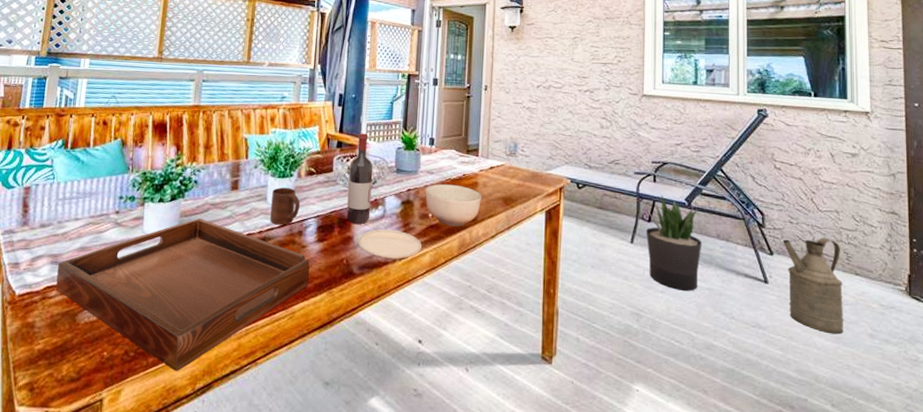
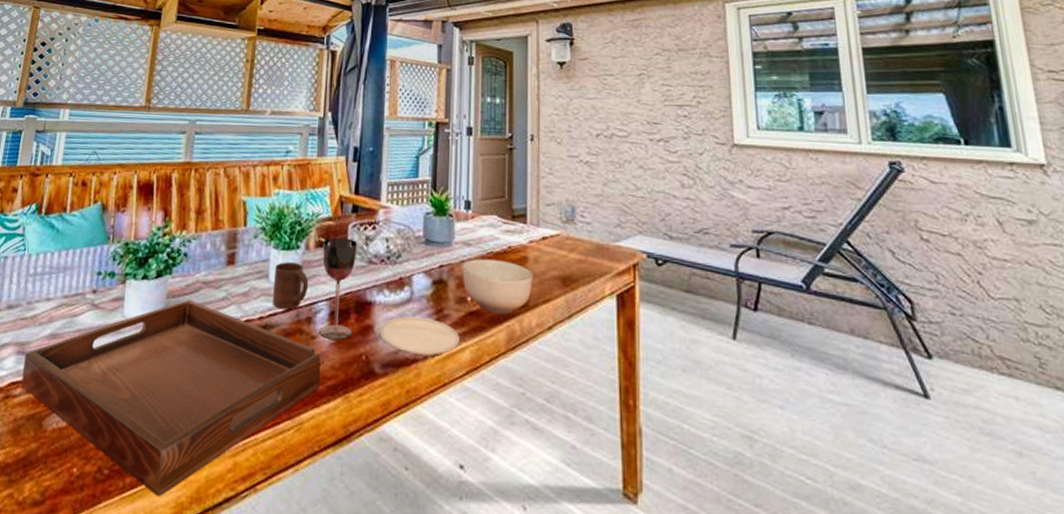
wineglass: none [309,167,341,248] -> present [319,237,357,340]
wine bottle: present [347,133,373,225] -> none [365,194,397,310]
planter: present [645,195,702,291] -> none [750,274,831,407]
watering can: present [783,237,844,335] -> none [943,335,1048,476]

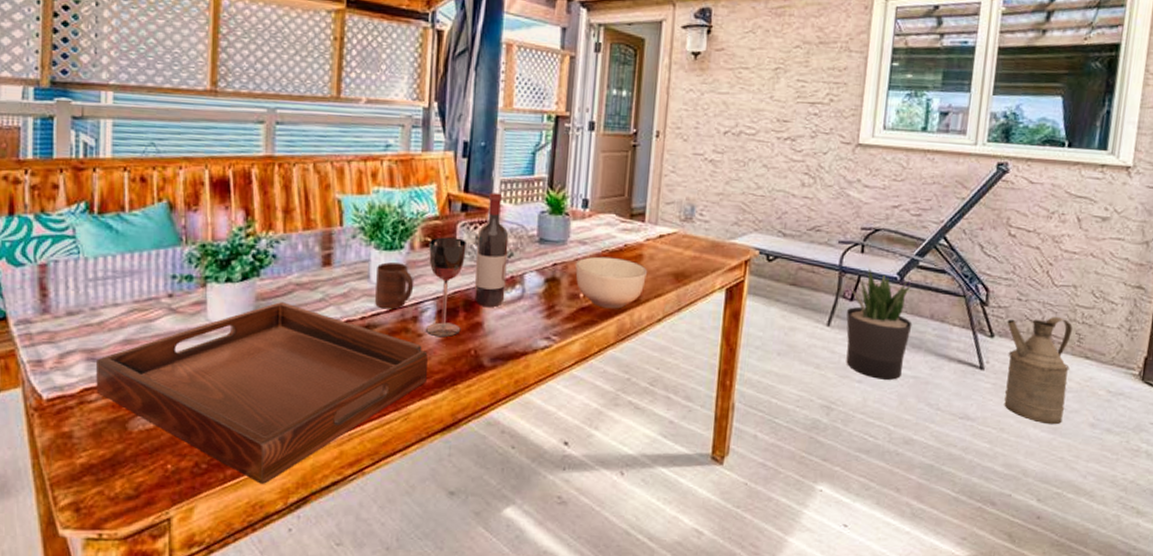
wine bottle: none [365,194,397,310] -> present [474,192,509,308]
plate: present [379,316,459,356] -> none [488,312,570,348]
planter: none [750,274,831,407] -> present [846,268,913,380]
watering can: none [943,335,1048,476] -> present [1004,316,1073,425]

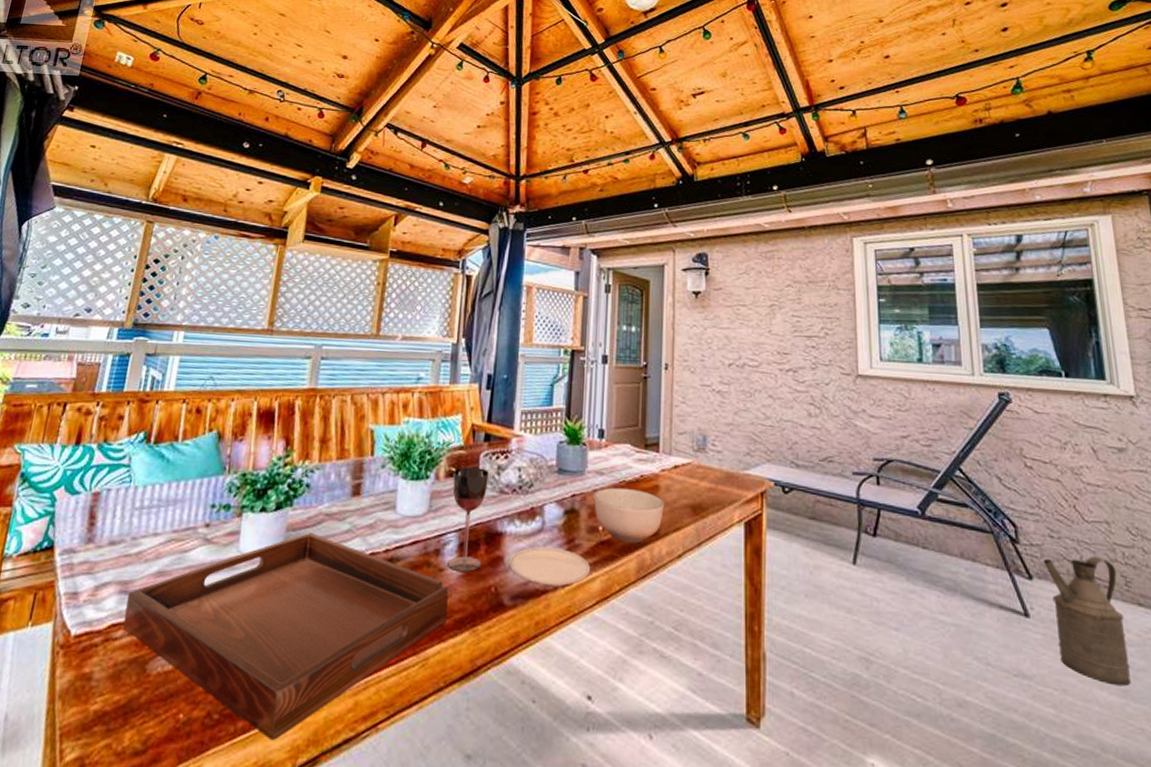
cup: present [375,262,414,309] -> none [399,492,438,542]
wine bottle: present [474,192,509,308] -> none [496,423,529,541]
plate: none [488,312,570,348] -> present [509,546,590,586]
planter: present [846,268,913,380] -> none [869,501,943,628]

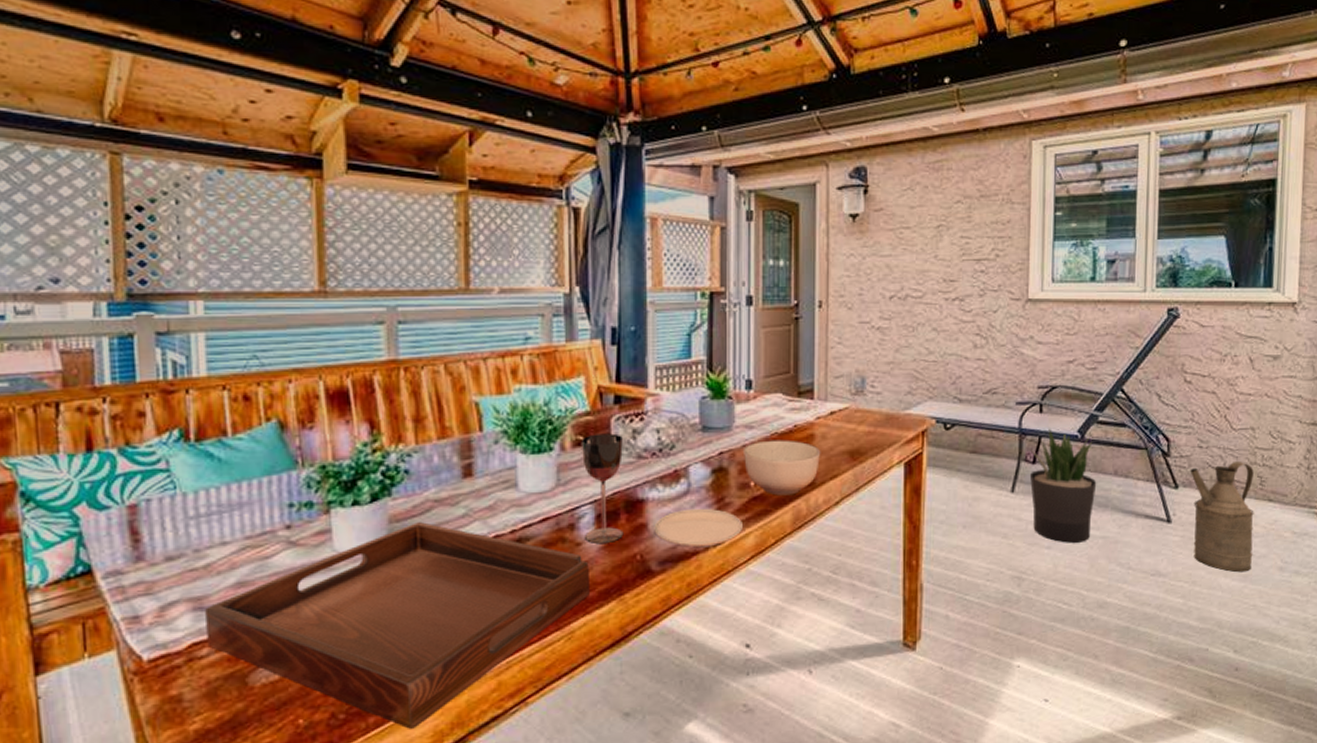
planter: none [869,501,943,628] -> present [1029,428,1097,543]

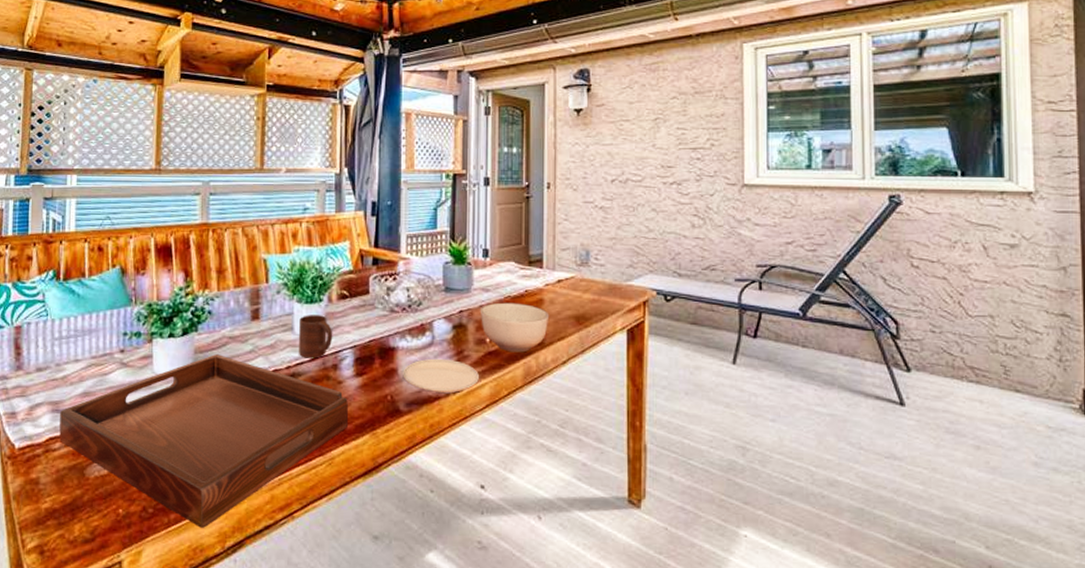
cup: none [525,467,568,519] -> present [299,315,333,359]
wineglass: present [582,433,624,543] -> none [345,289,379,383]
planter: present [1029,428,1097,543] -> none [750,305,822,418]
watering can: present [1190,460,1254,573] -> none [922,347,1001,464]

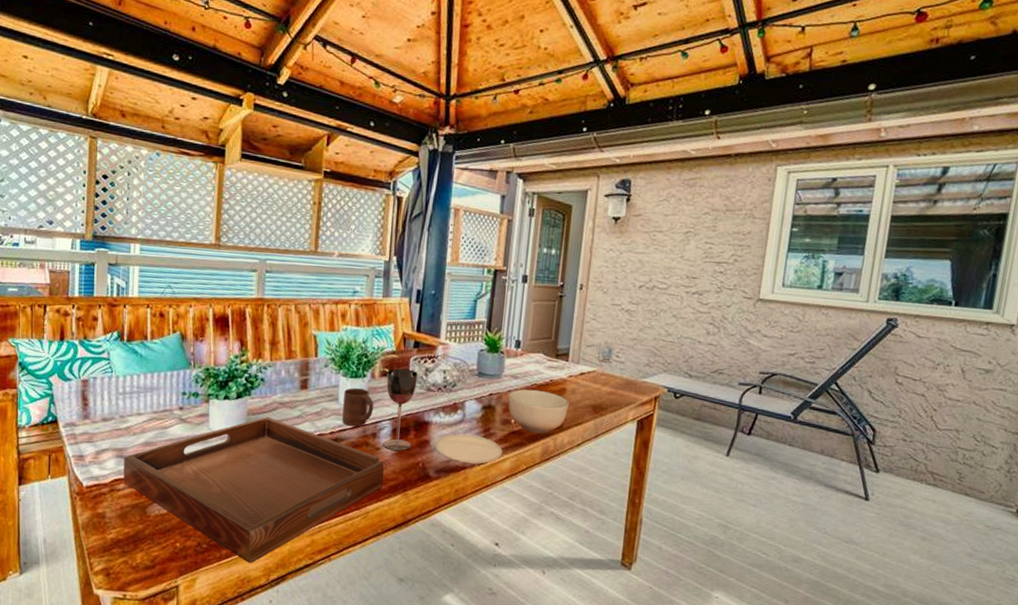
wineglass: none [345,289,379,383] -> present [383,368,418,451]

